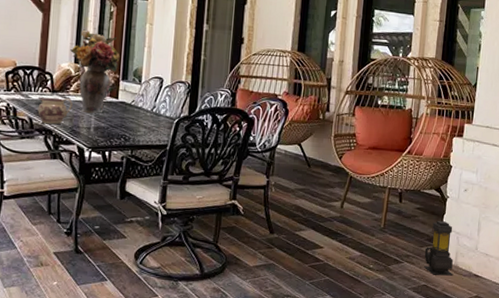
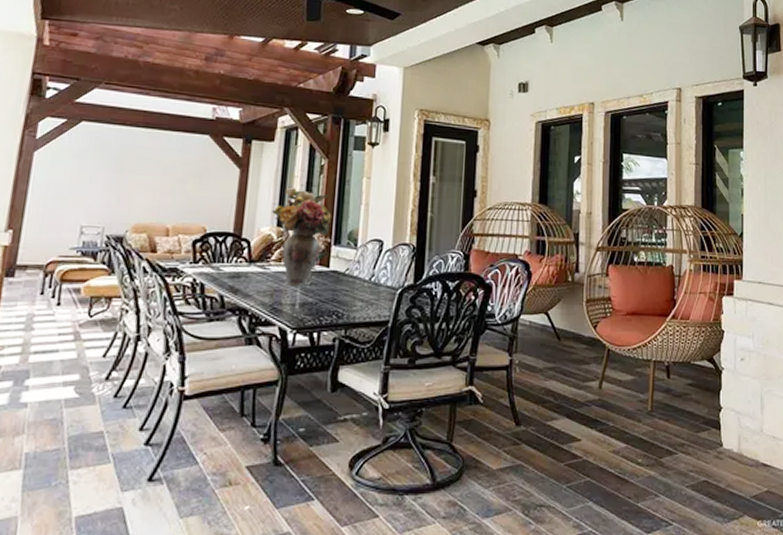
pitcher: present [37,96,73,125] -> none [230,268,274,302]
lantern: present [424,221,454,276] -> none [701,399,738,467]

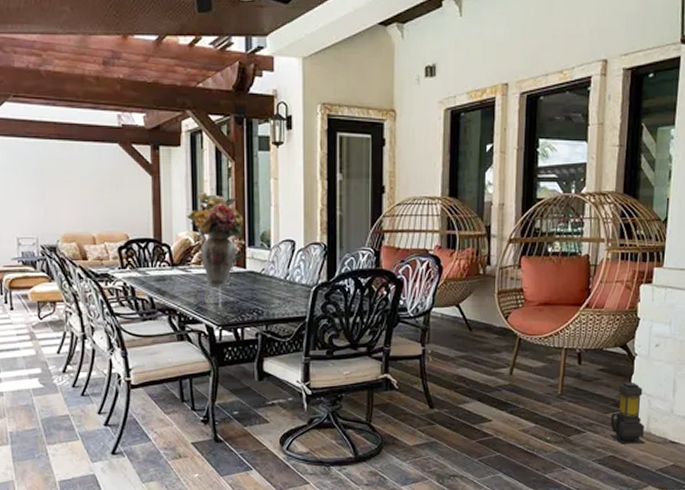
lantern: none [701,399,738,467] -> present [610,383,646,444]

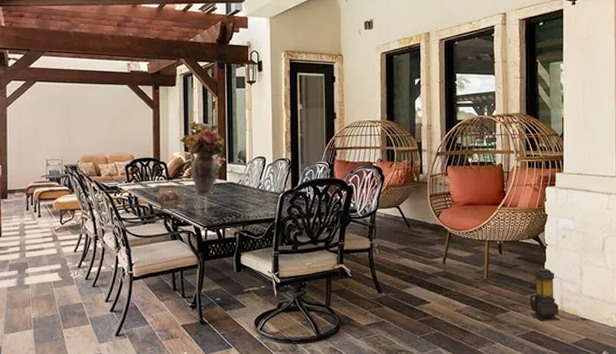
pitcher: none [156,271,196,303] -> present [155,183,186,209]

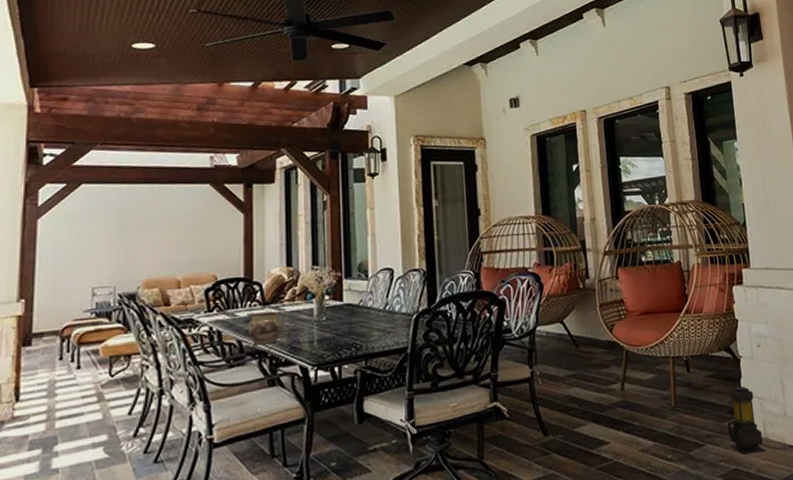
flower arrangement: present [180,120,225,196] -> none [280,225,340,325]

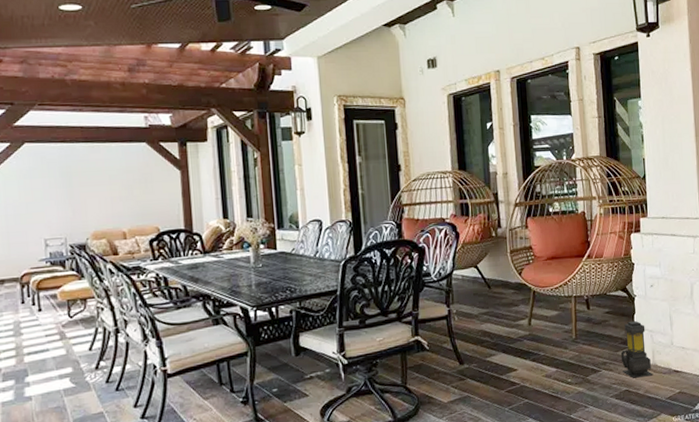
pitcher: present [246,308,289,345] -> none [188,256,228,289]

